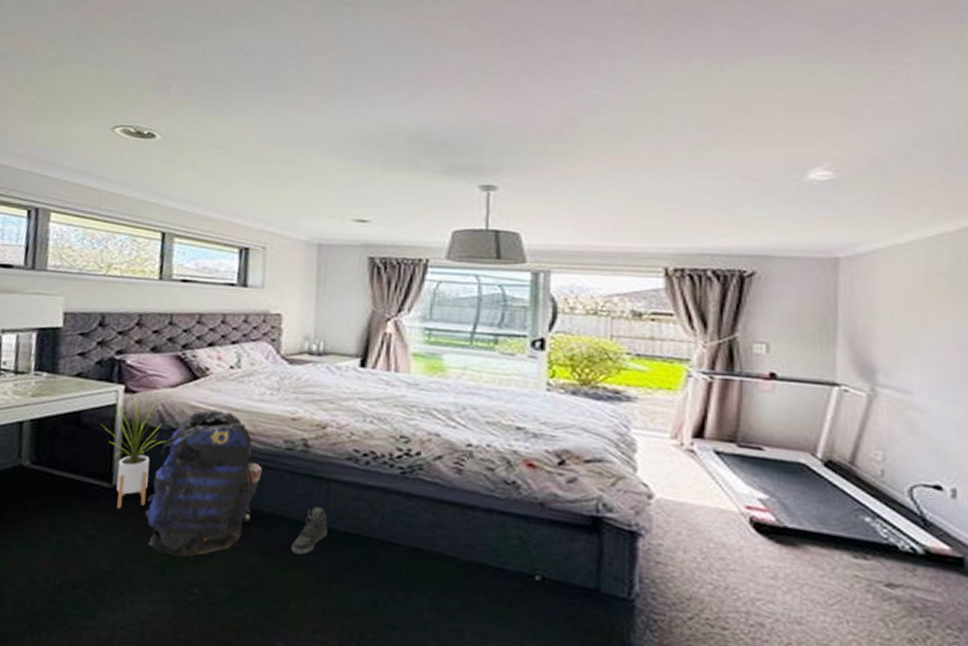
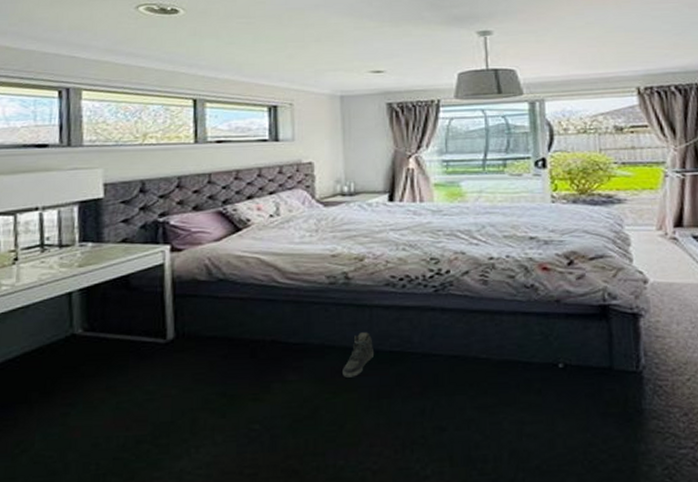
house plant: present [100,393,167,509] -> none [149,251,216,362]
backpack: present [145,409,263,558] -> none [201,256,309,399]

